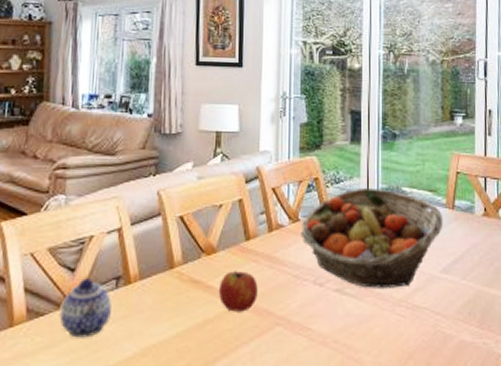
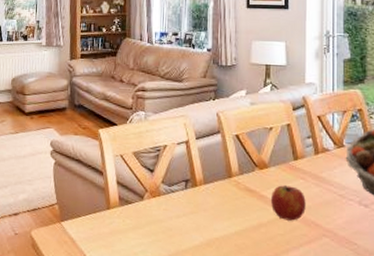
teapot: present [59,278,112,338] -> none [143,178,182,225]

